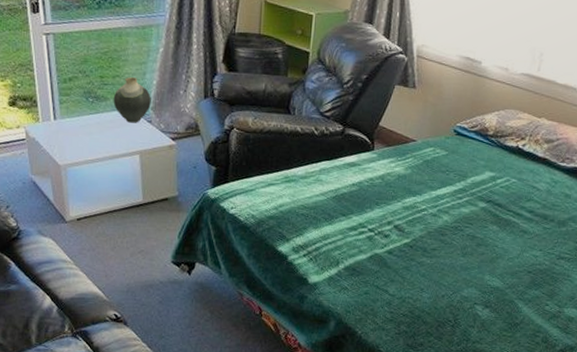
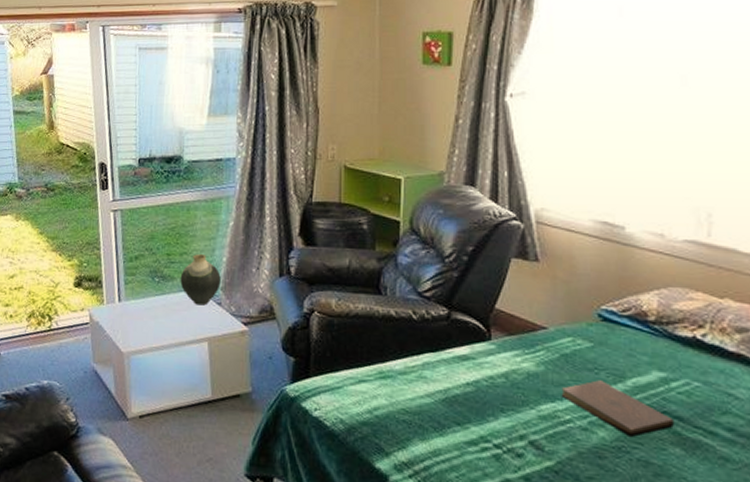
book: none [420,179,495,220] -> present [561,380,674,438]

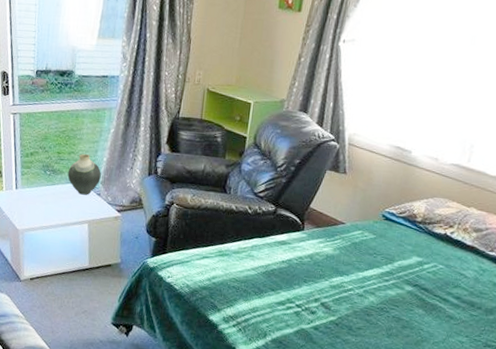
book: present [561,380,674,438] -> none [348,261,421,302]

